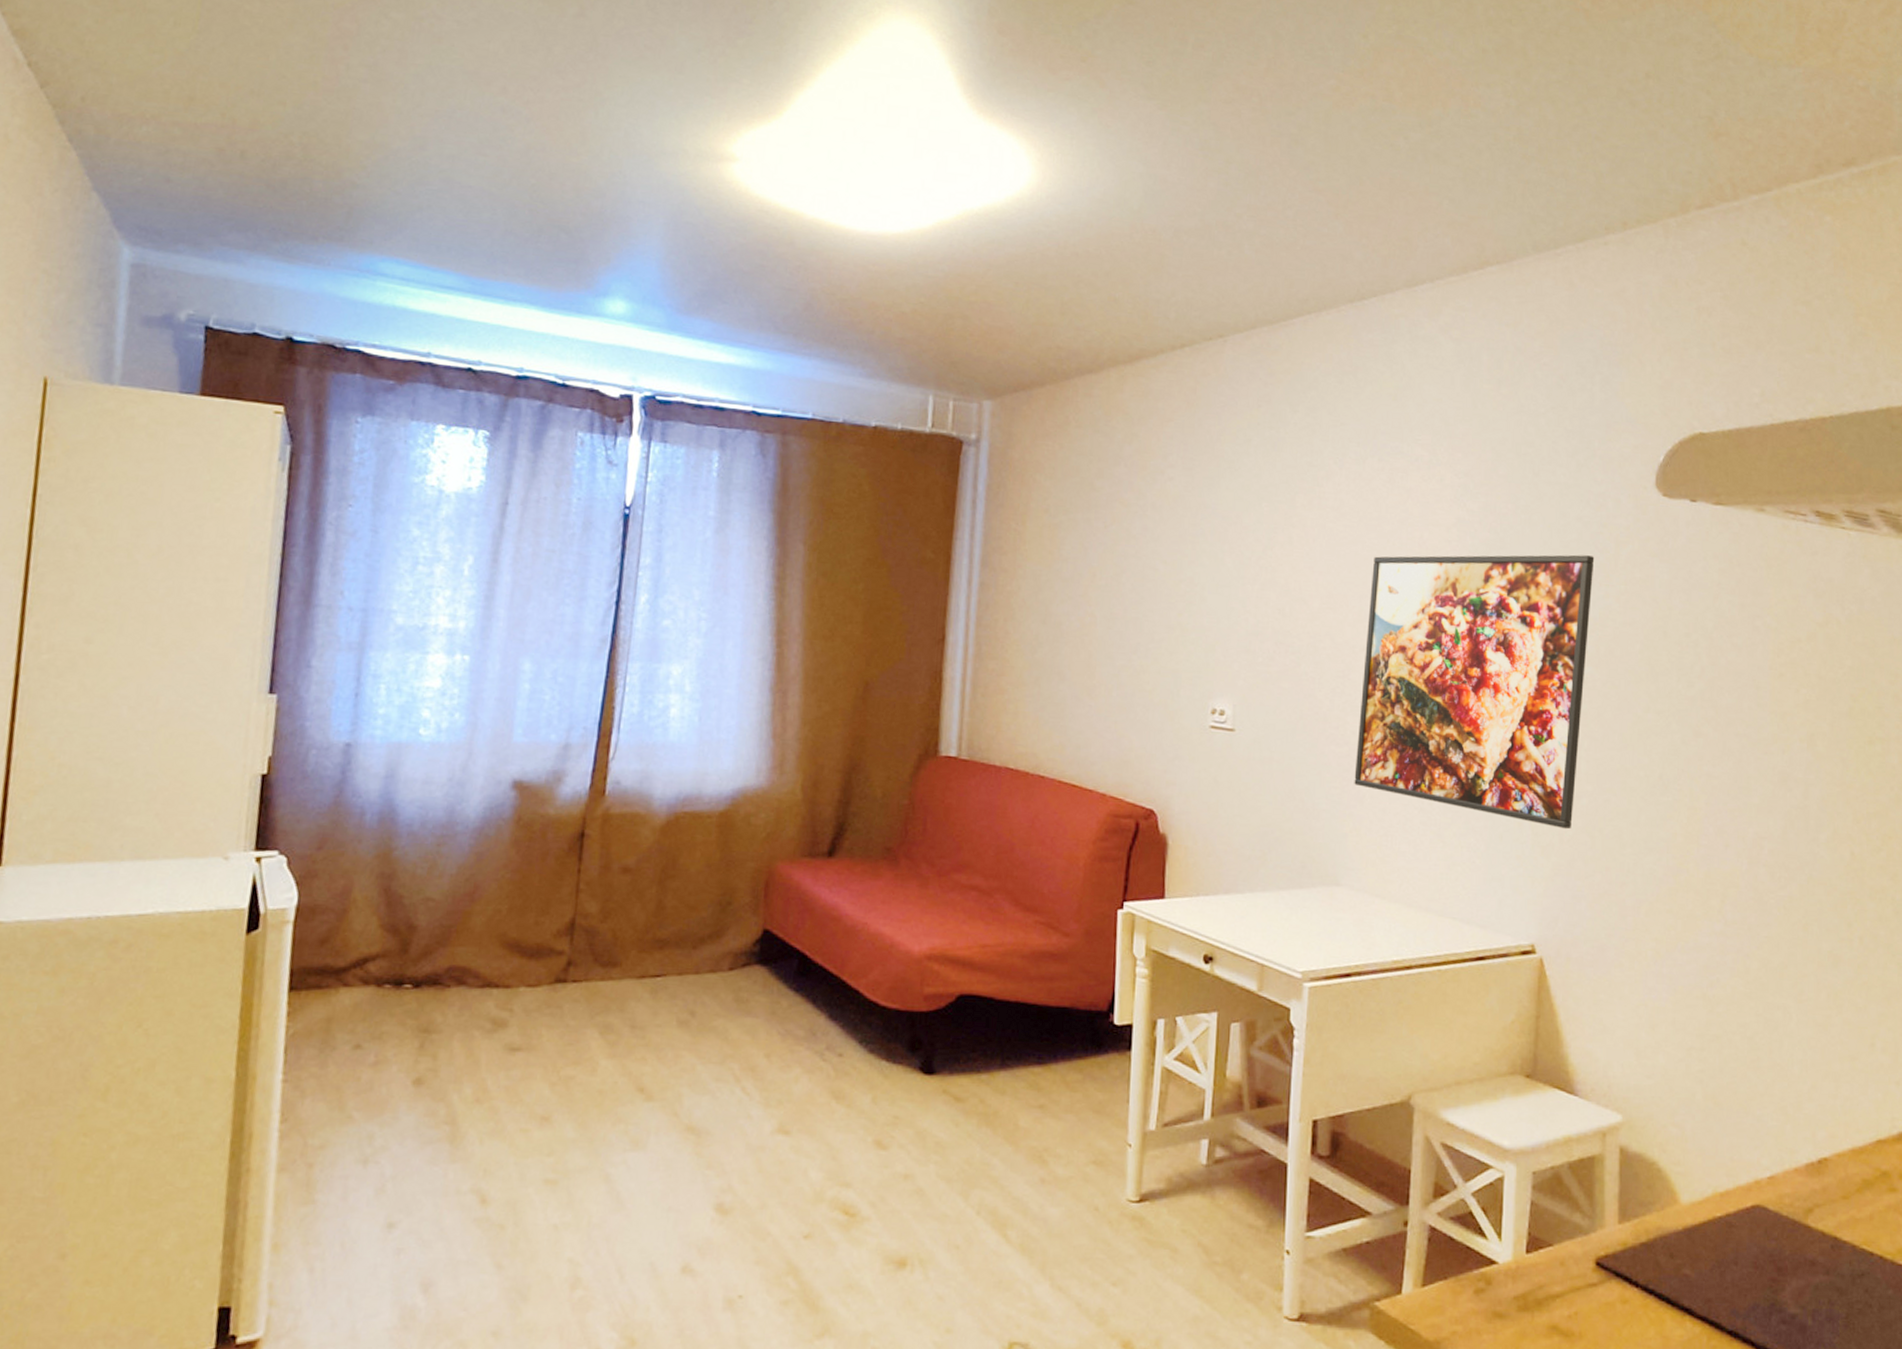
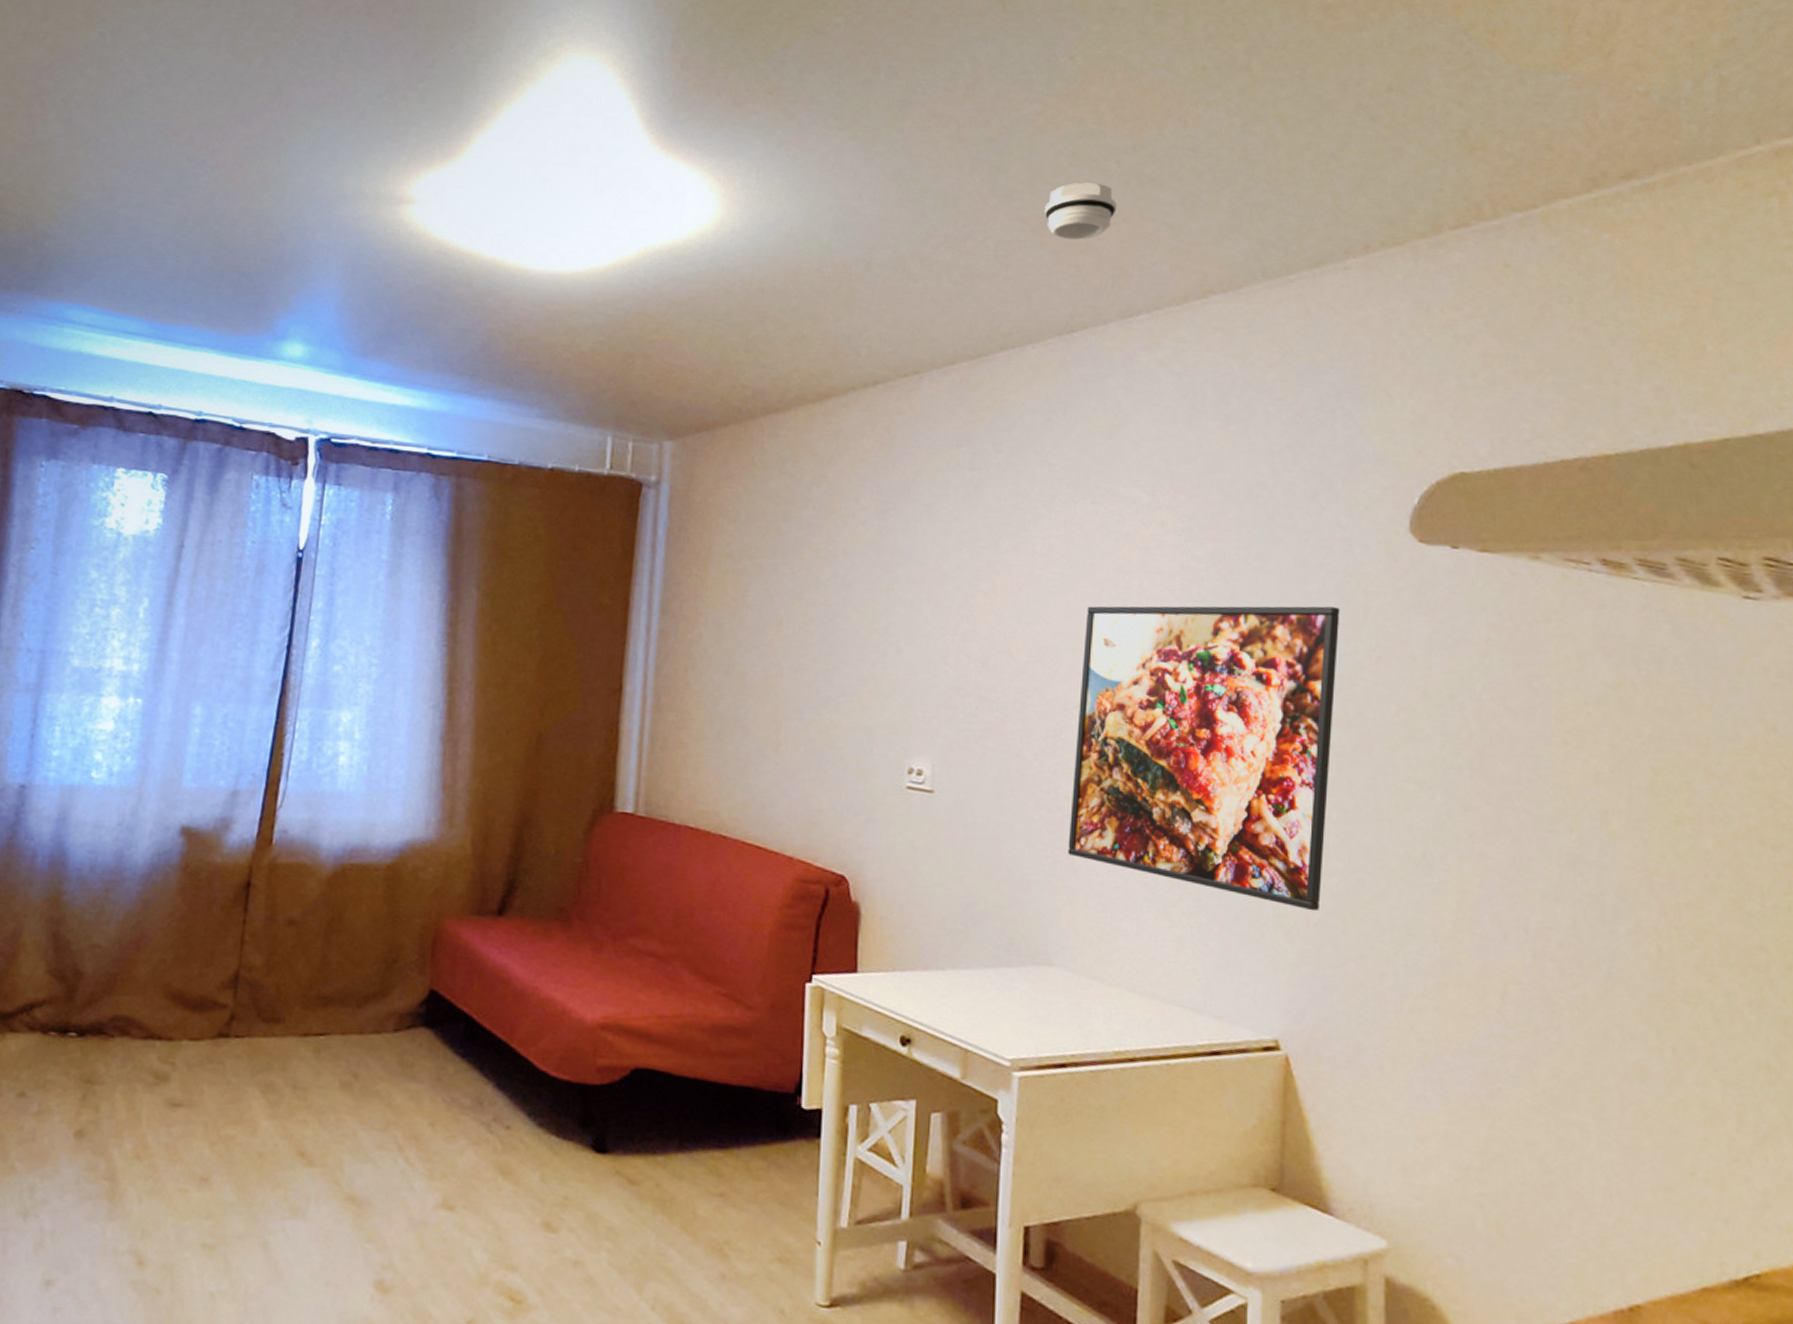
smoke detector: none [1339,157,1405,212] -> present [1045,182,1117,240]

